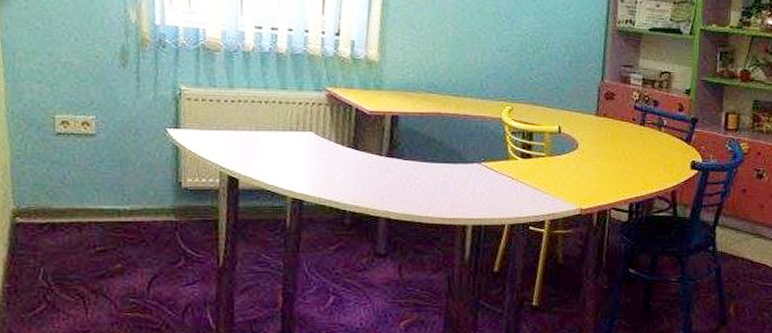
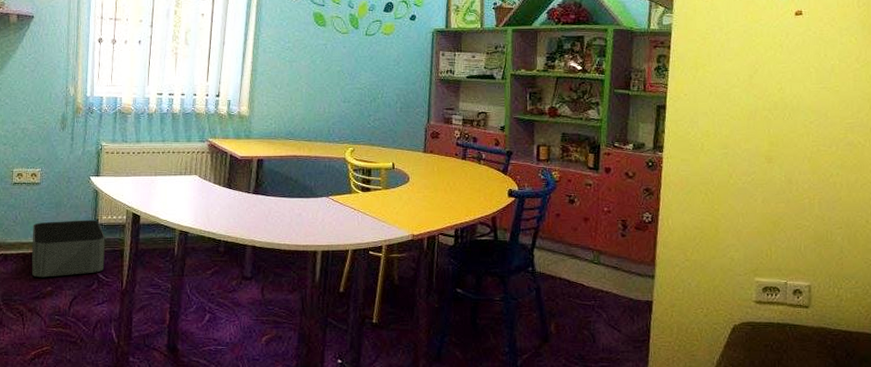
storage bin: none [89,182,193,252] -> present [31,220,105,278]

